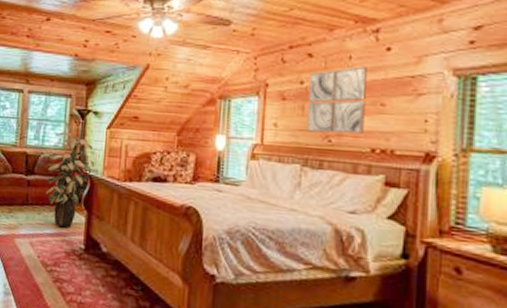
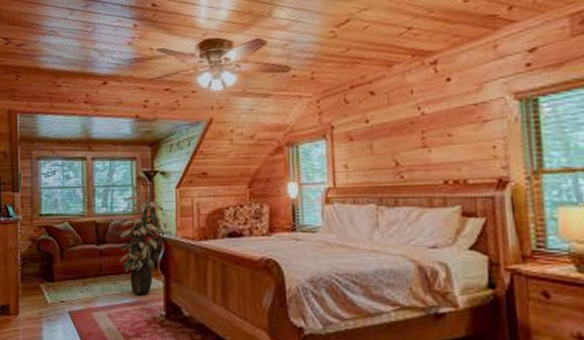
wall art: present [306,66,367,134] -> none [374,99,434,170]

